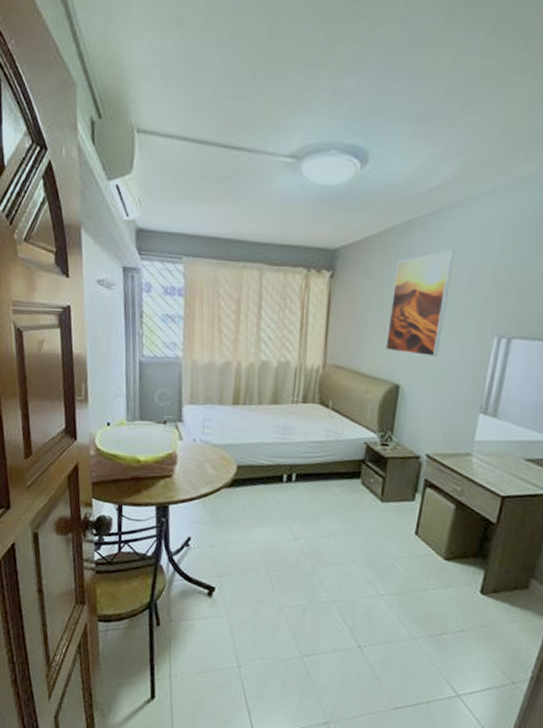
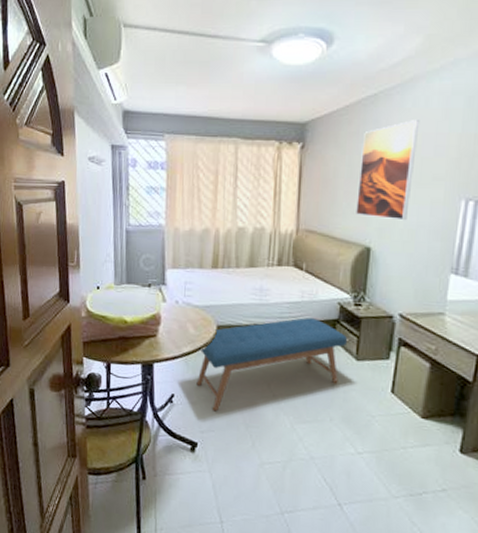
bench: none [214,458,374,555] -> present [196,318,348,412]

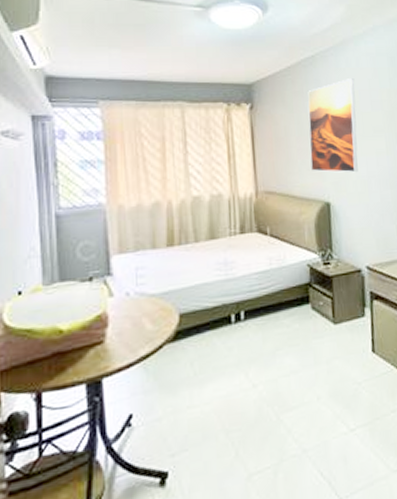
bench: present [196,318,348,412] -> none [160,286,323,424]

